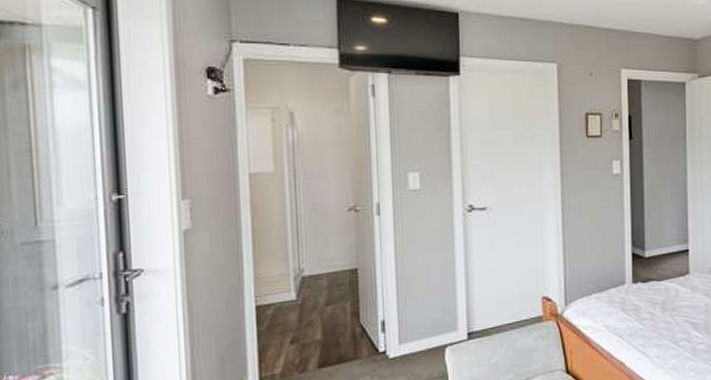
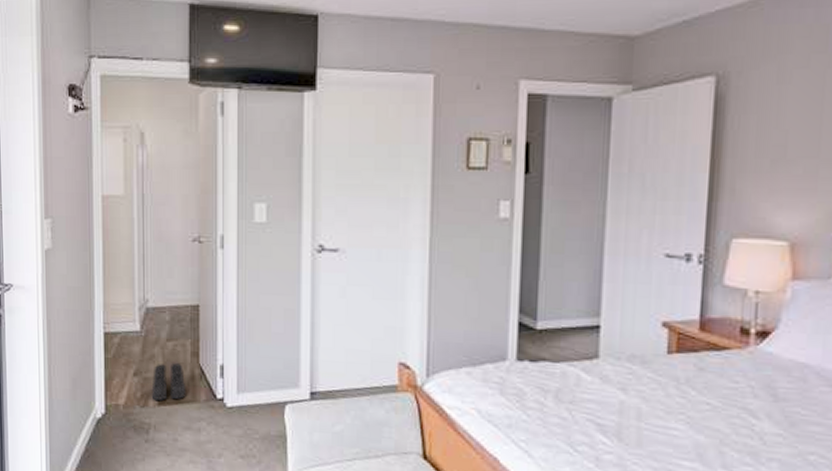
boots: none [310,324,348,364] -> present [151,362,186,401]

